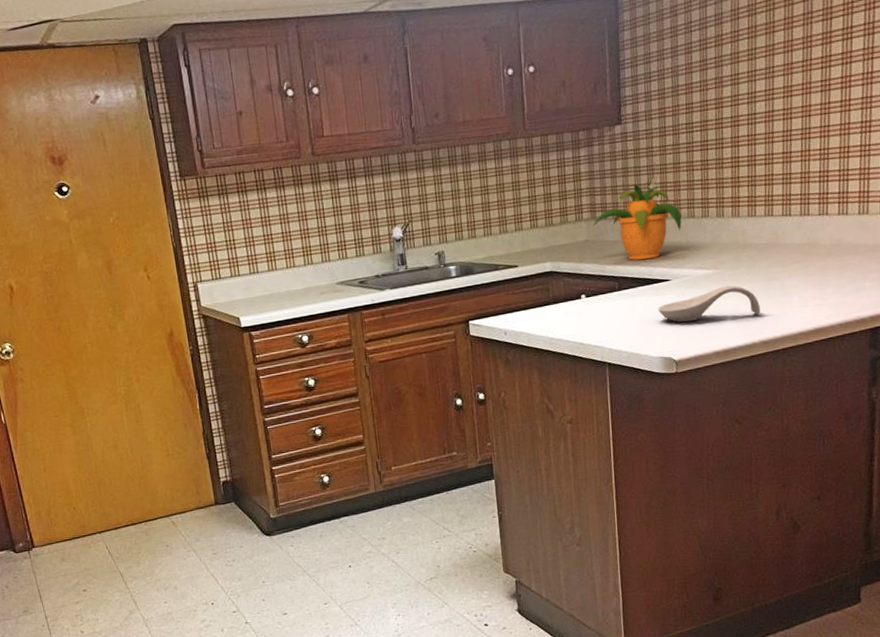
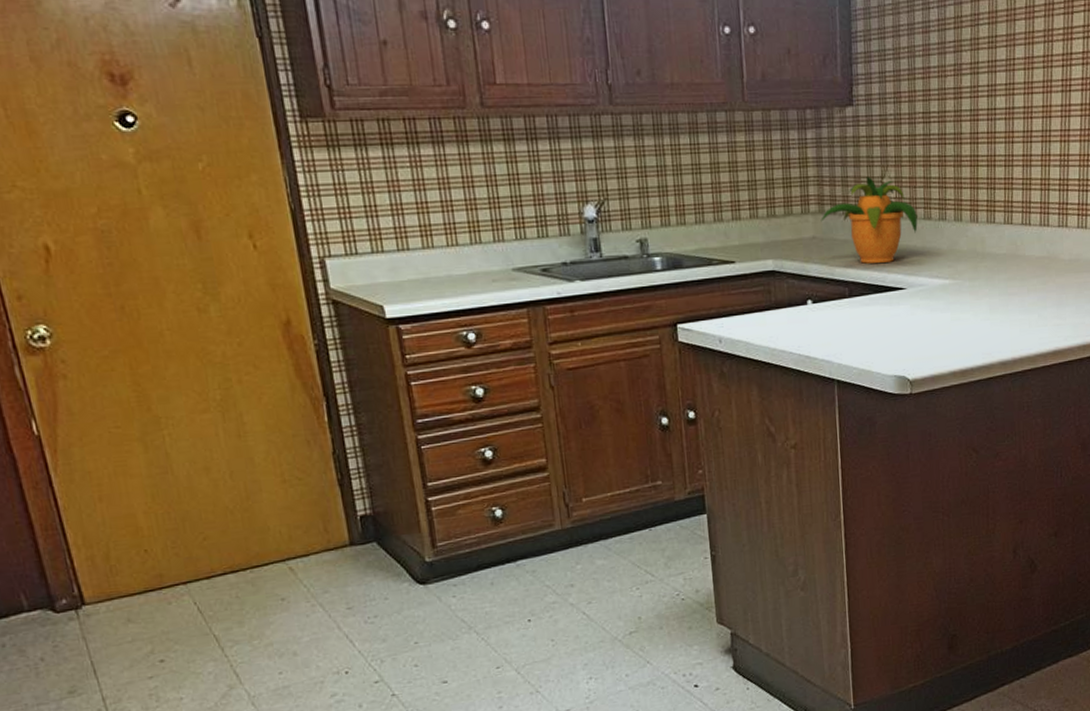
spoon rest: present [658,285,760,323] -> none [892,298,999,337]

